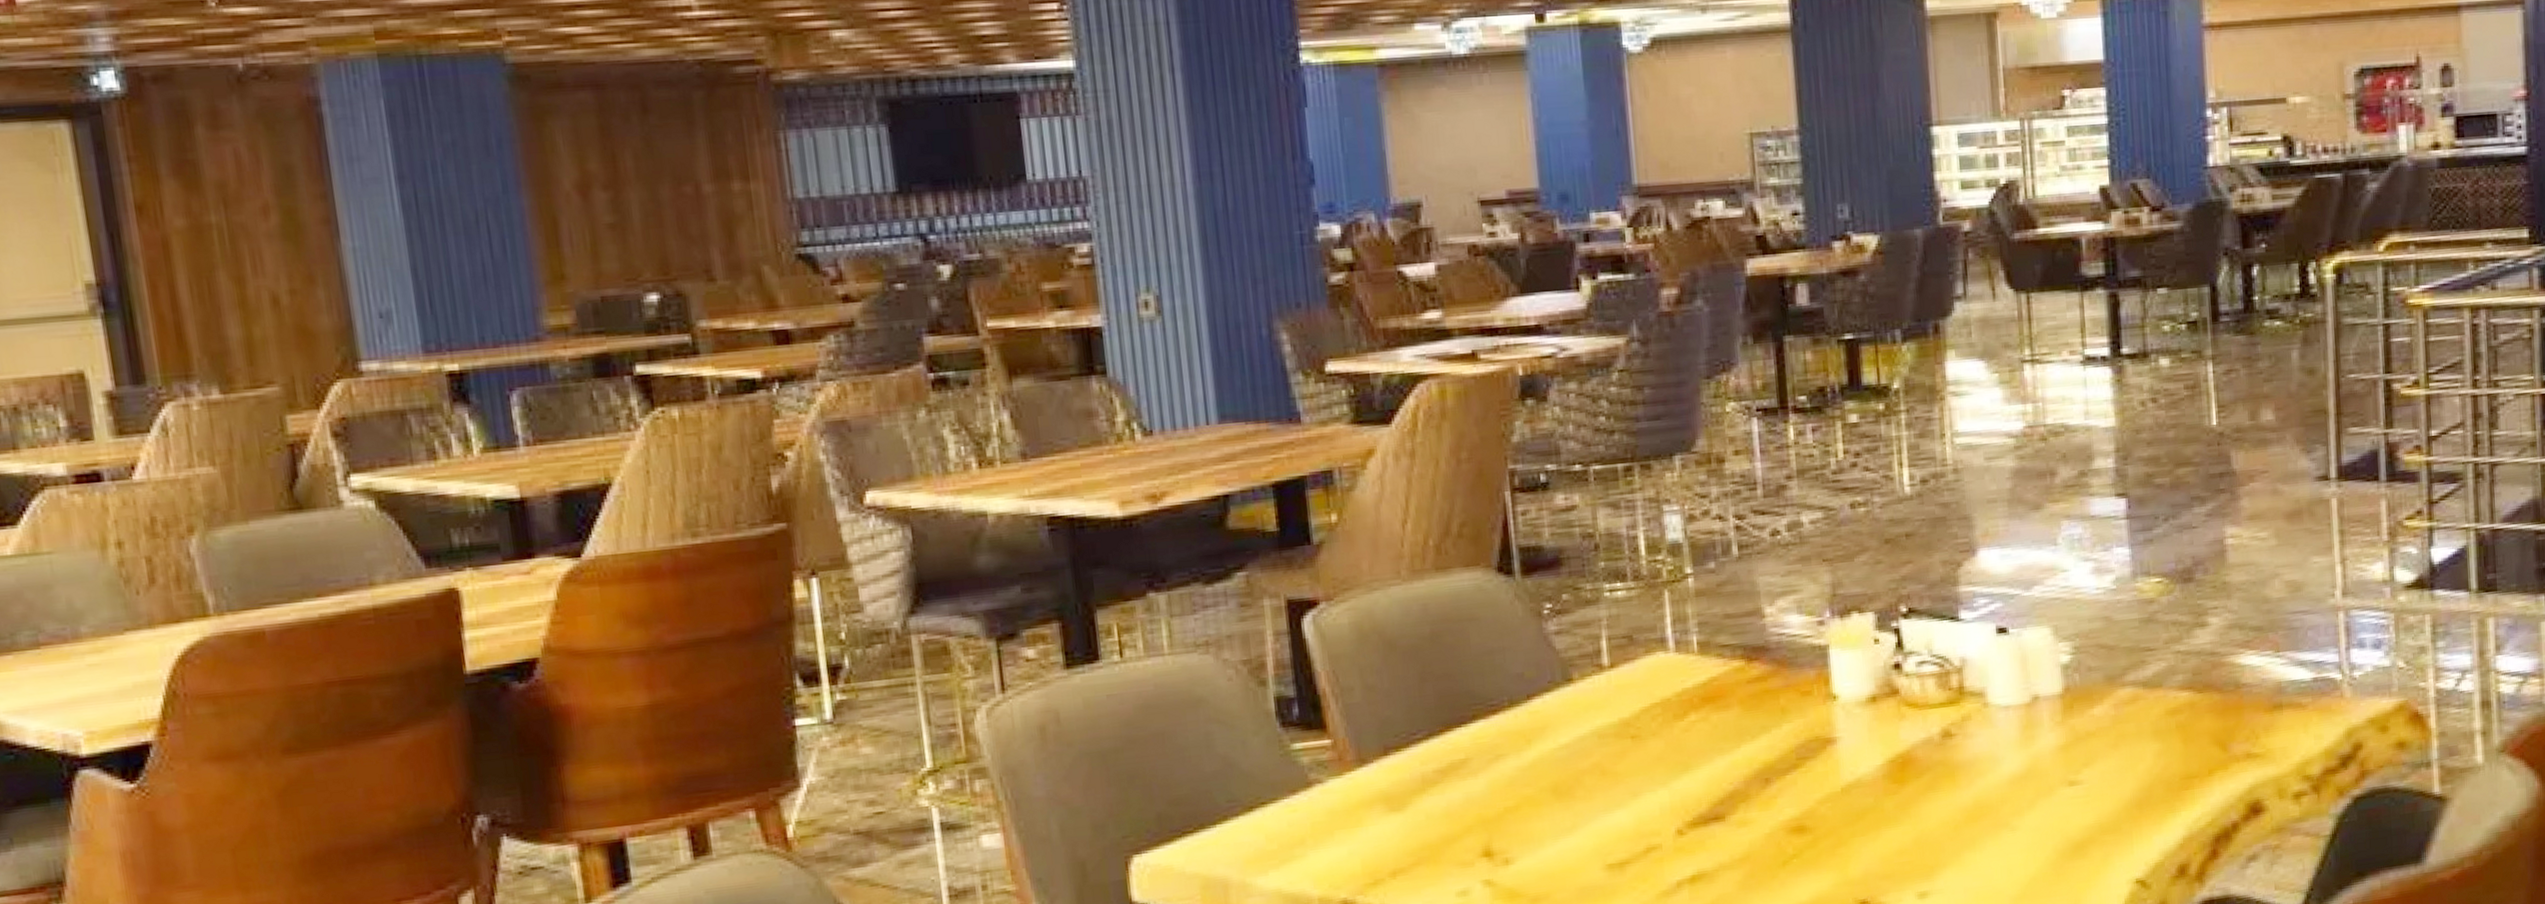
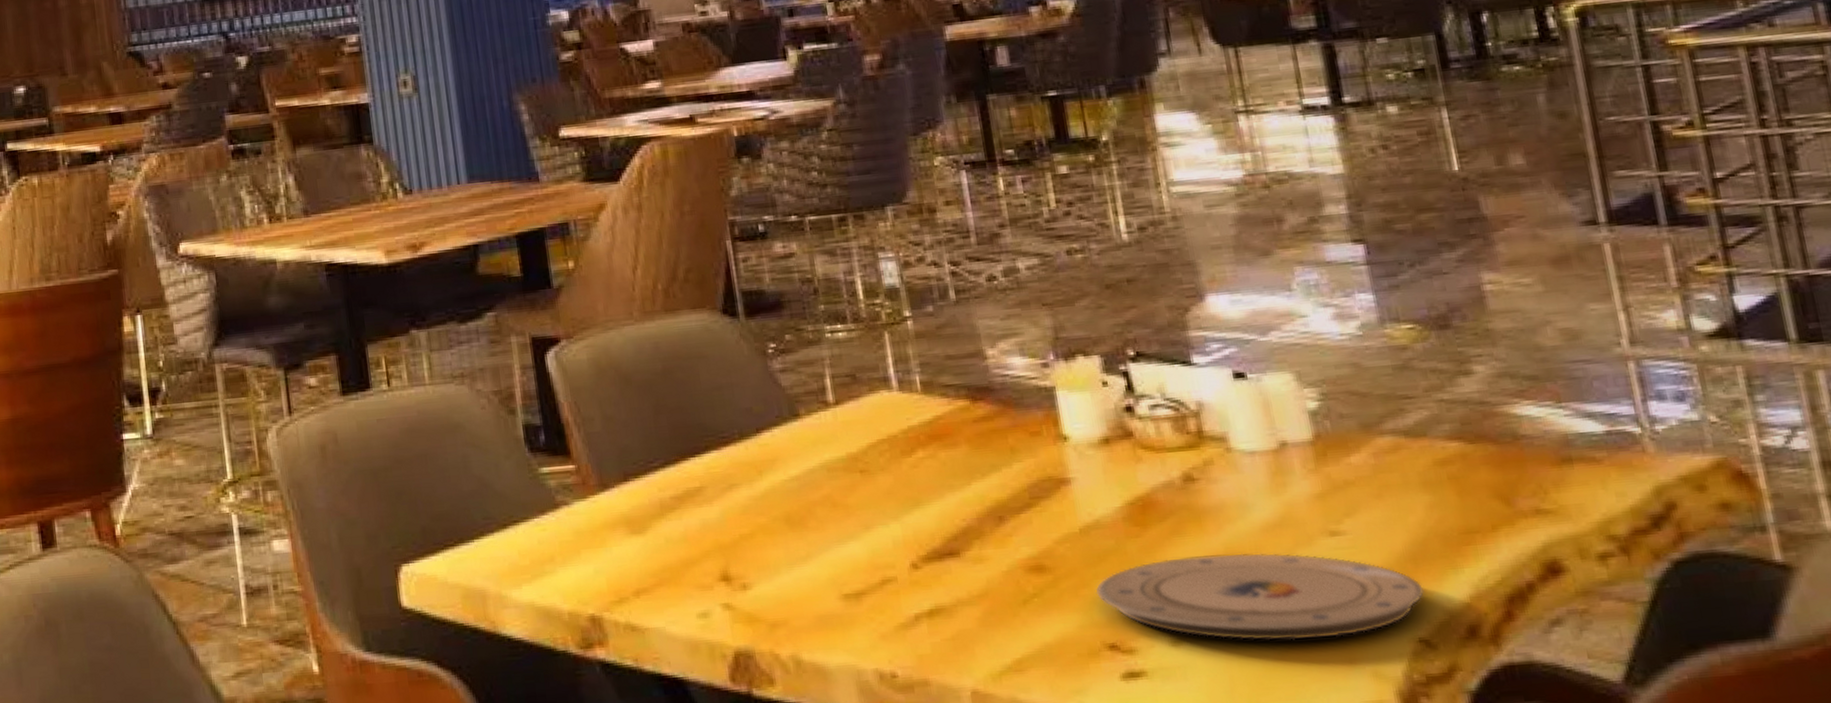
plate: none [1851,804,2146,890] -> present [1095,553,1425,641]

